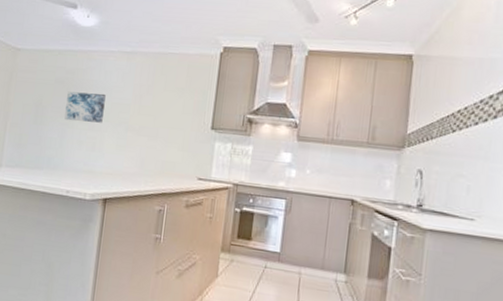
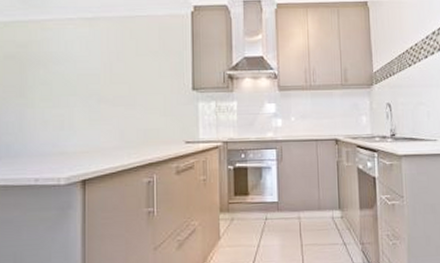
wall art: present [64,91,106,123] -> none [21,65,69,100]

